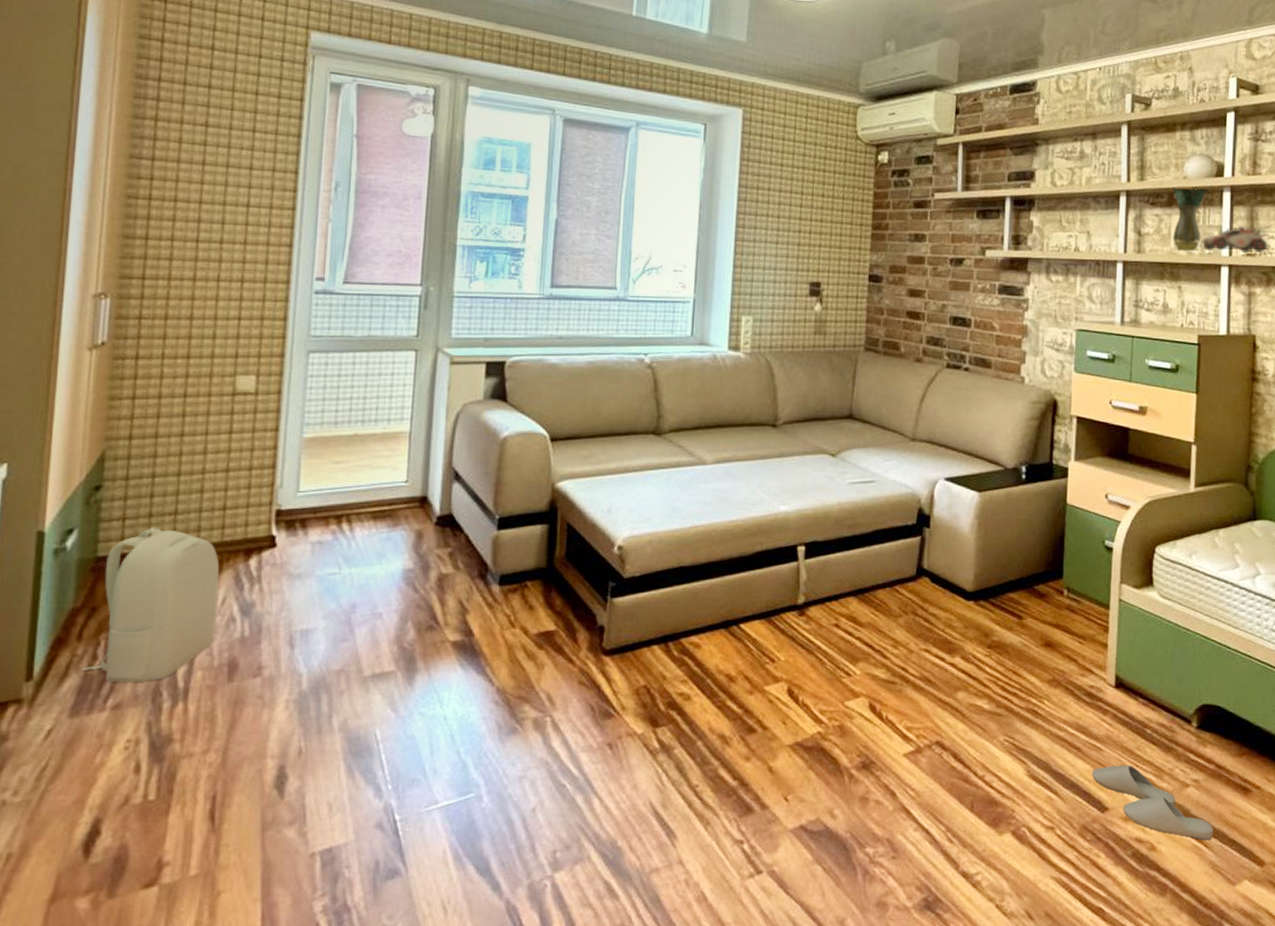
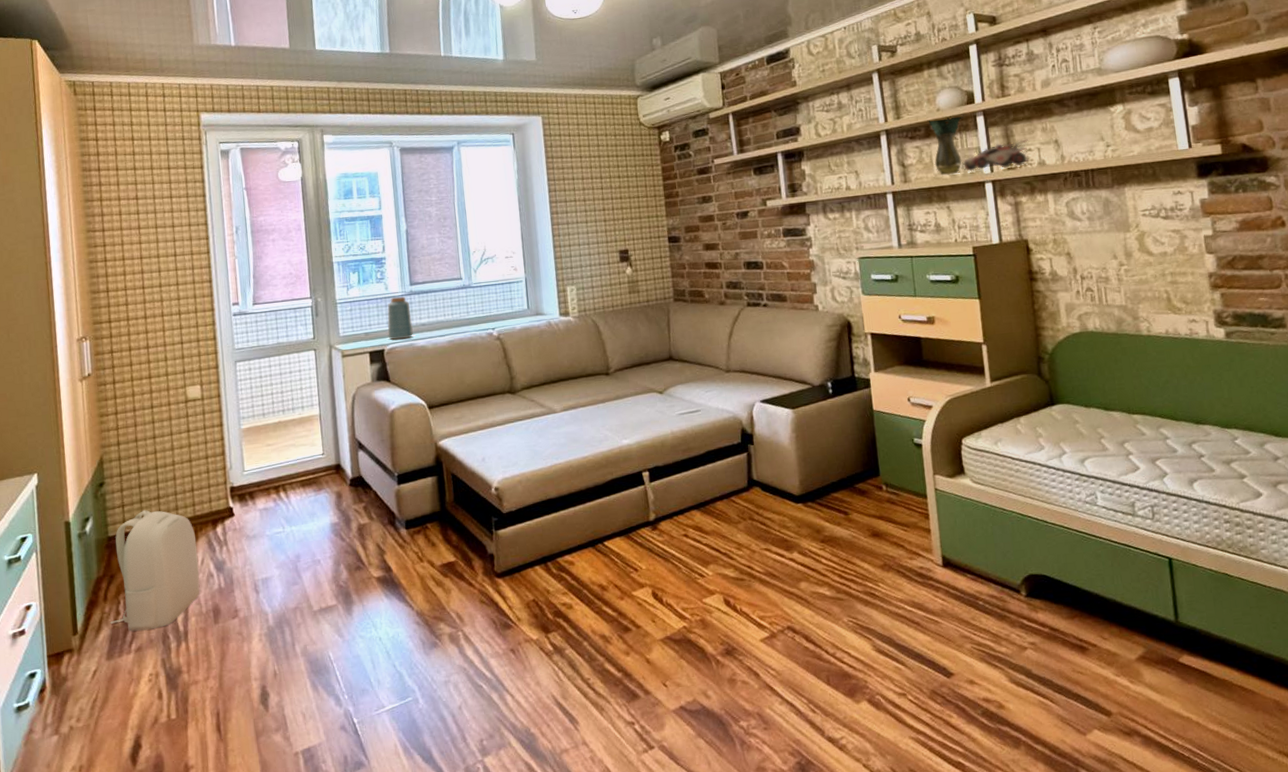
vase: none [513,300,547,352] -> present [387,297,413,340]
slippers: present [1092,765,1213,840] -> none [933,634,1057,696]

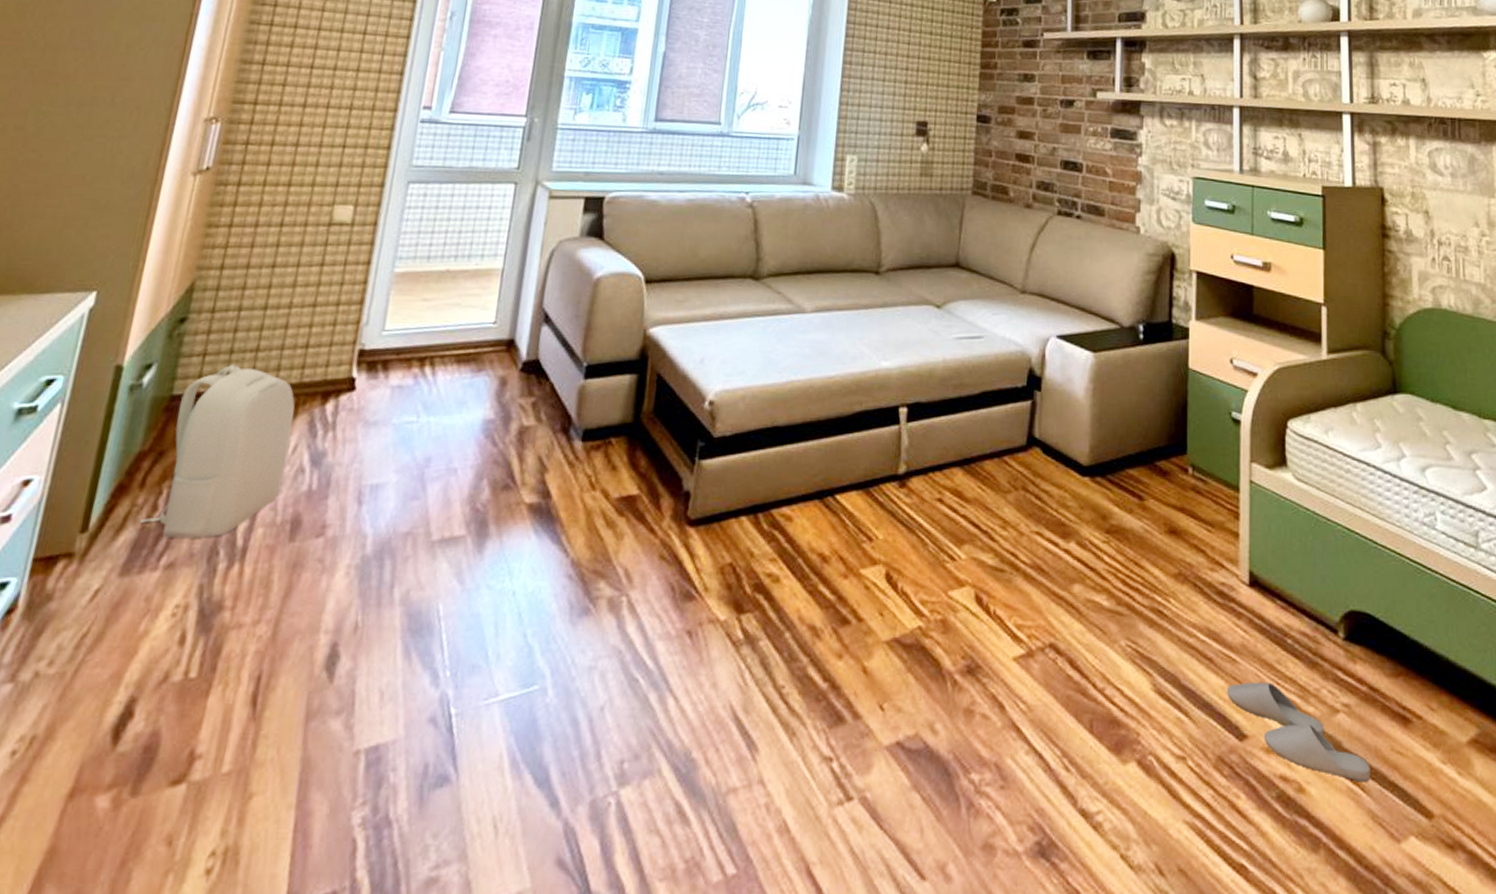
vase: present [387,297,413,340] -> none [613,133,649,188]
vase: present [928,116,963,176] -> none [1287,31,1326,98]
slippers: none [933,634,1057,696] -> present [1227,681,1370,782]
toy car: present [961,139,1028,172] -> none [1319,71,1393,102]

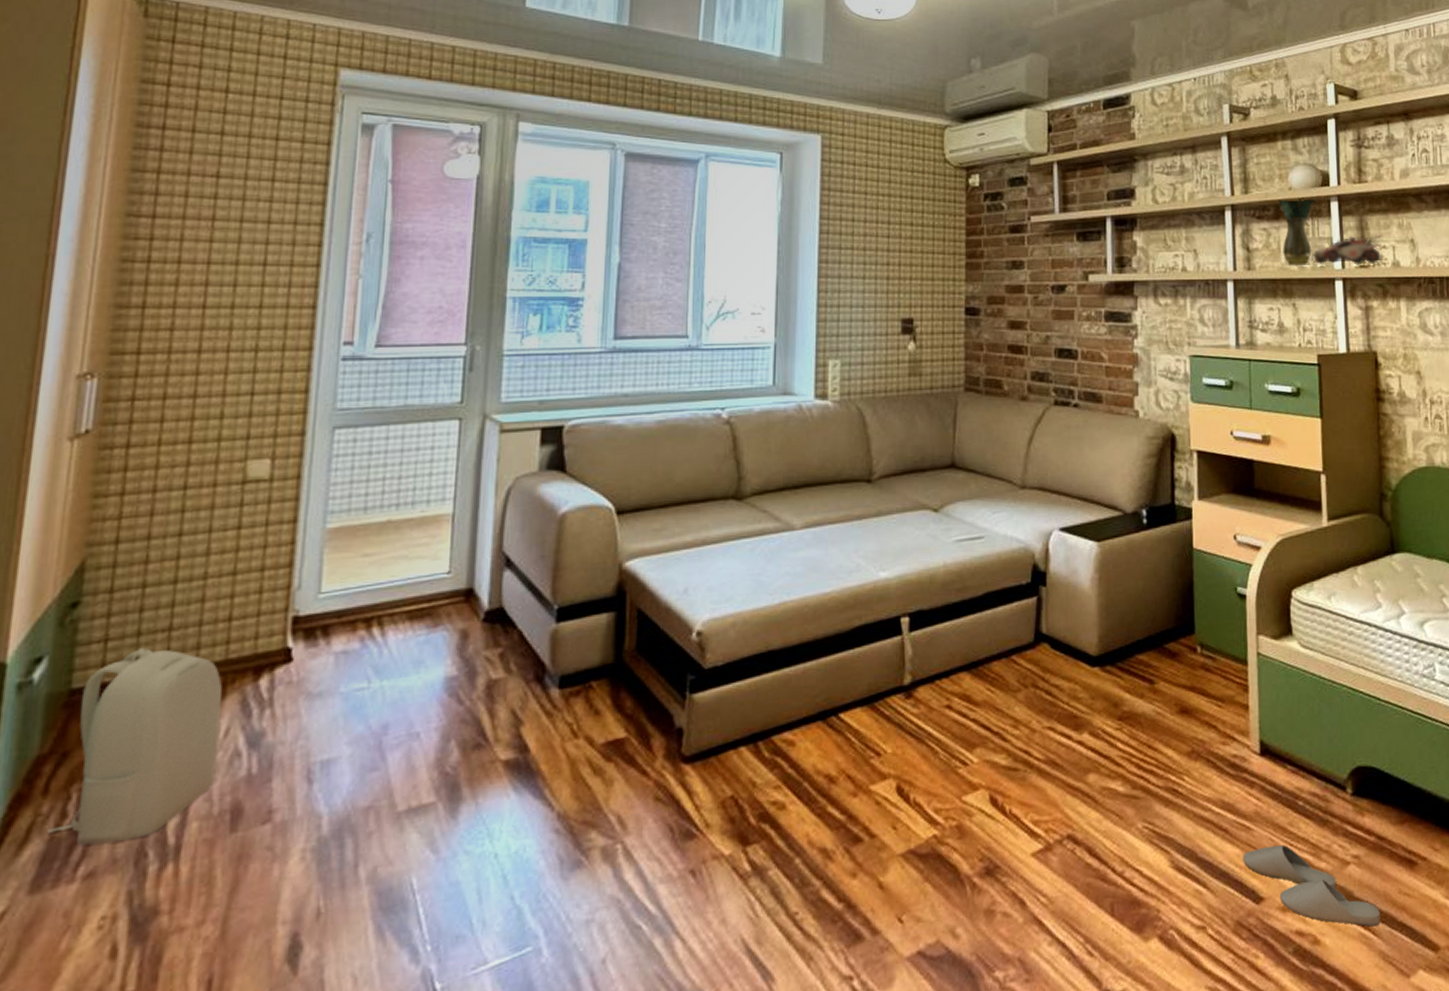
vase: none [1287,31,1326,98] -> present [1278,198,1316,267]
toy car: none [1319,71,1393,102] -> present [1311,234,1383,265]

